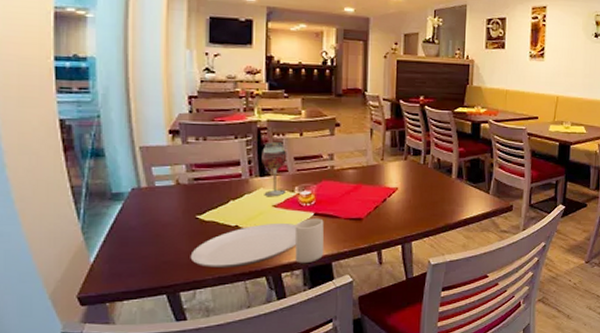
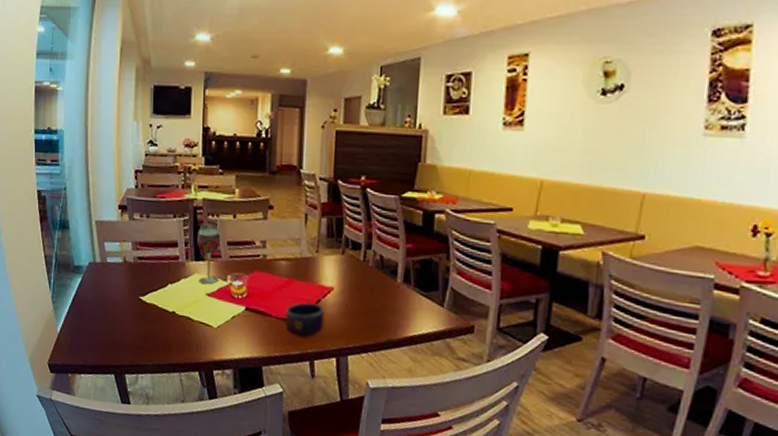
plate: present [190,224,297,269] -> none [134,313,229,357]
cup: present [294,218,325,264] -> none [226,313,255,364]
mug: none [354,203,390,232] -> present [285,302,325,338]

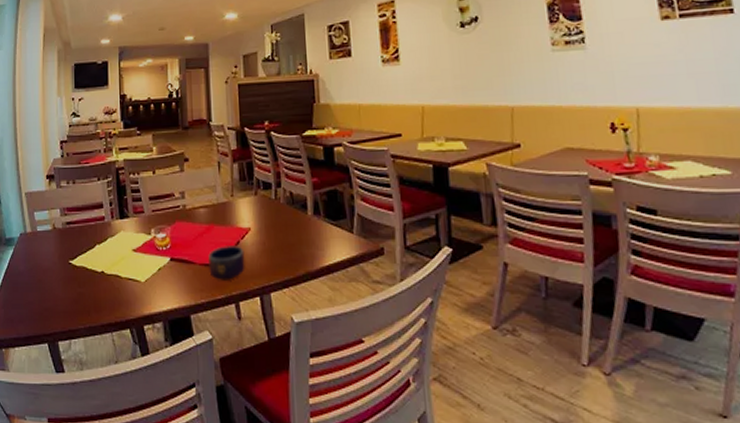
wineglass: present [197,223,221,285] -> none [121,182,143,241]

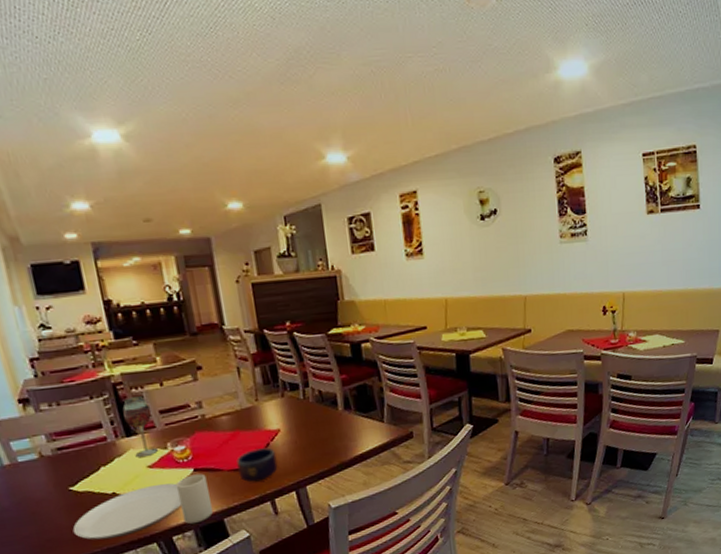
plate: none [65,270,156,318] -> present [72,483,183,541]
wineglass: none [121,182,143,241] -> present [122,396,158,458]
cup: none [153,264,183,316] -> present [175,473,214,525]

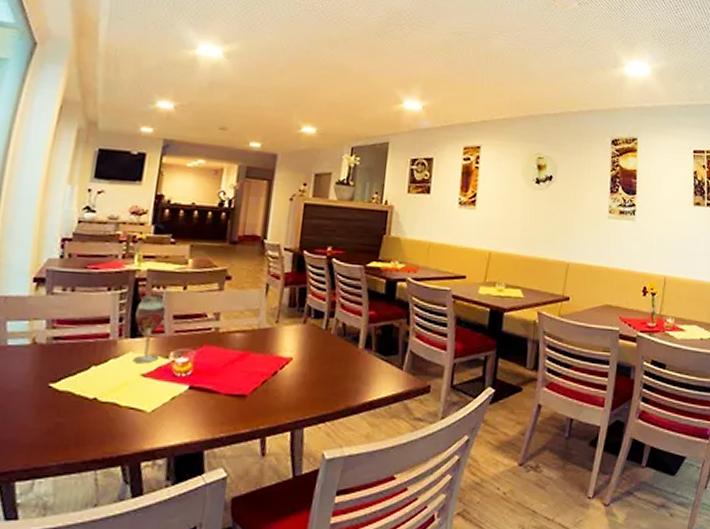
plate: present [72,483,183,541] -> none [34,397,166,453]
cup: present [175,473,214,525] -> none [160,392,200,451]
mug: present [236,447,278,482] -> none [235,375,281,413]

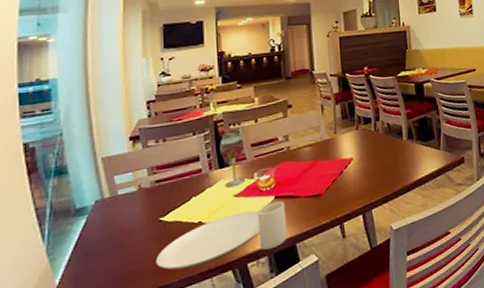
plate: none [34,397,166,453] -> present [155,210,261,270]
cup: none [160,392,200,451] -> present [257,201,288,251]

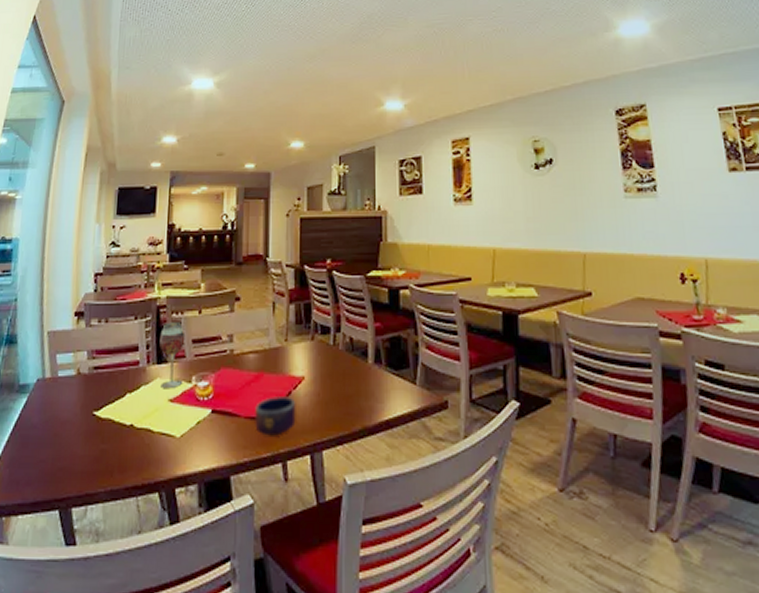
plate: present [155,210,261,270] -> none [84,423,193,479]
cup: present [257,201,288,251] -> none [190,417,222,477]
mug: none [313,175,349,208] -> present [255,396,296,436]

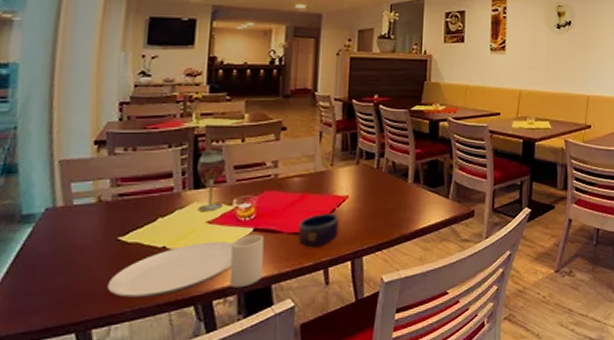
plate: none [84,423,193,479] -> present [107,242,233,299]
cup: none [190,417,222,477] -> present [229,234,264,289]

